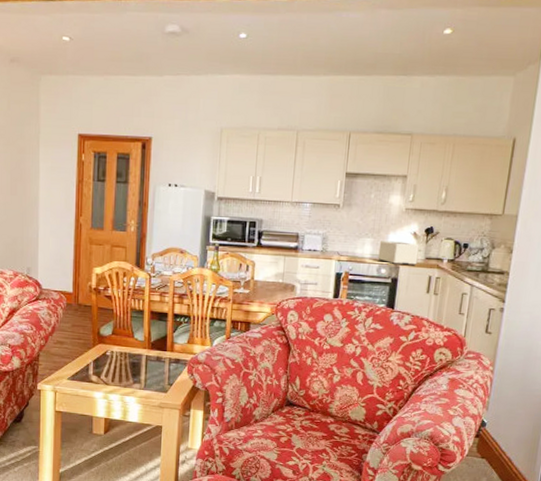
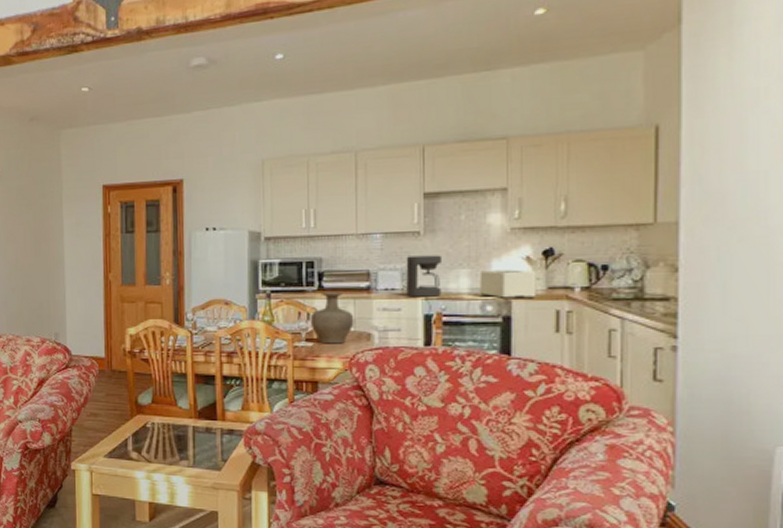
vase: none [248,248,283,293] -> present [310,292,354,344]
coffee maker: none [324,224,355,259] -> present [406,255,443,297]

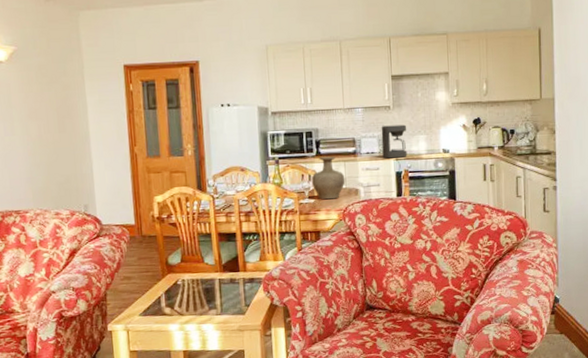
toaster: present [479,269,537,300] -> none [432,134,471,158]

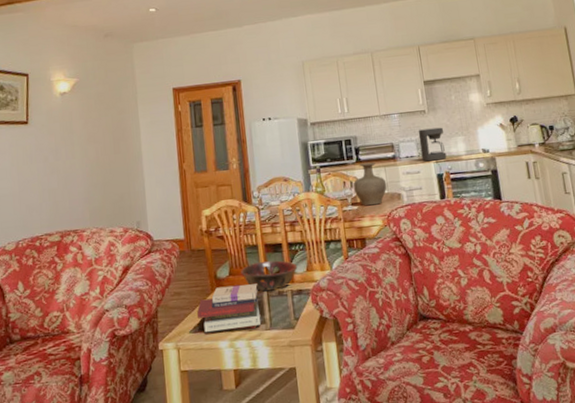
books: none [147,271,212,316] -> present [197,283,262,333]
decorative bowl: none [193,249,251,279] -> present [241,260,298,292]

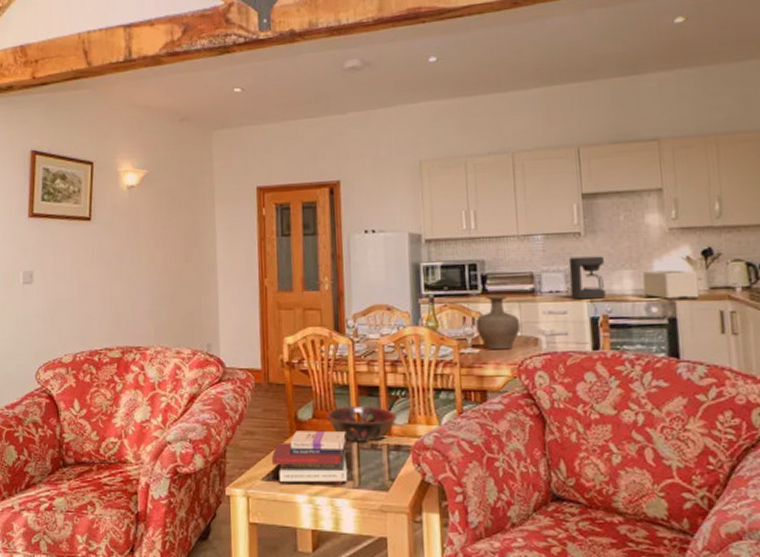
toaster: none [470,134,512,158] -> present [642,270,700,301]

